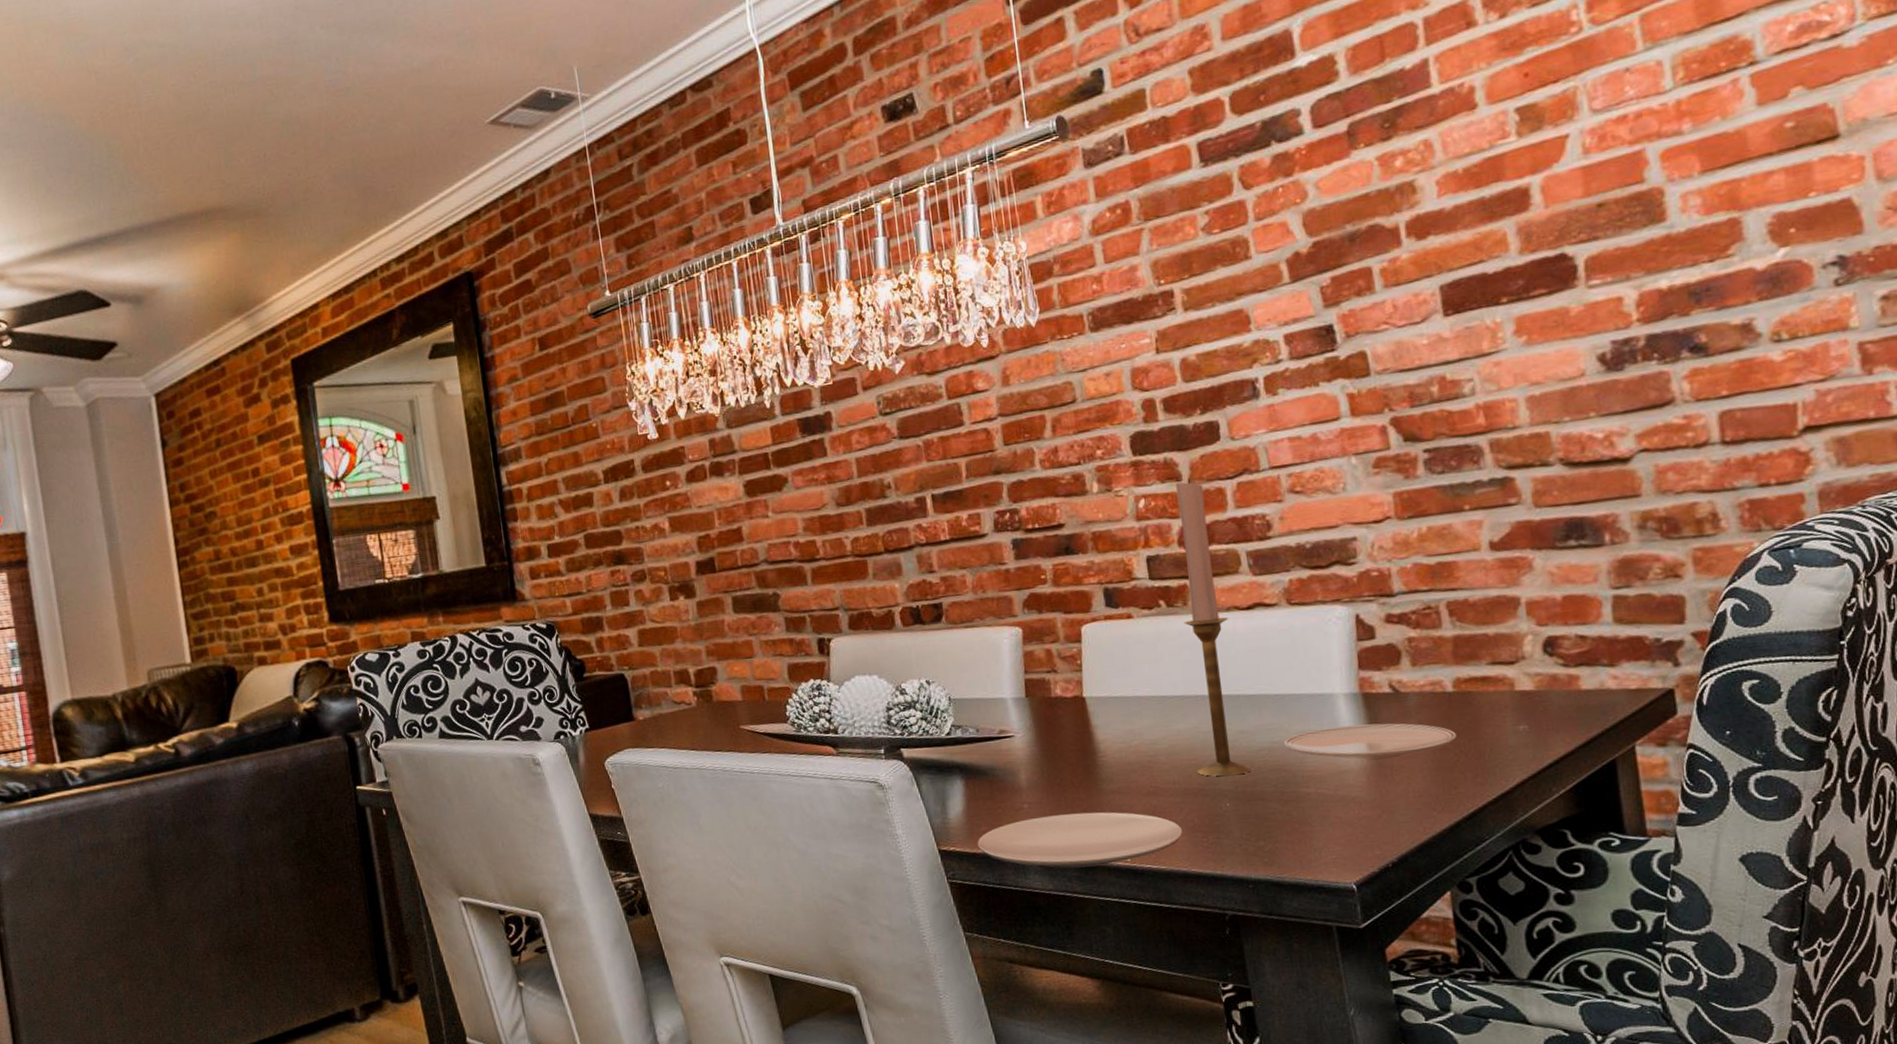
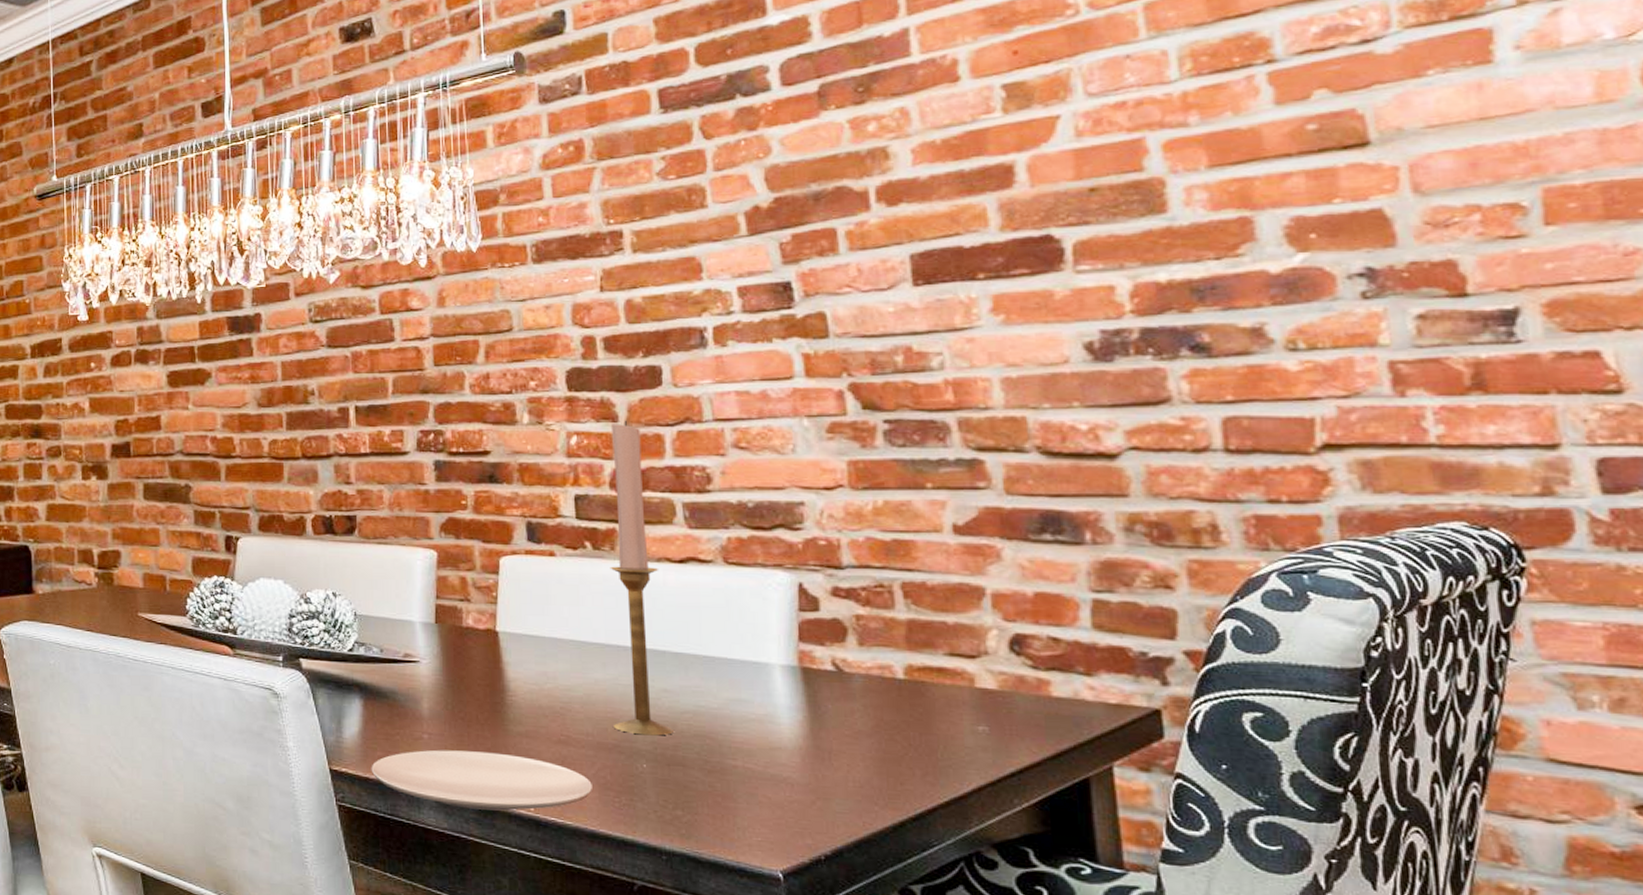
plate: present [1284,723,1456,760] -> none [711,698,905,741]

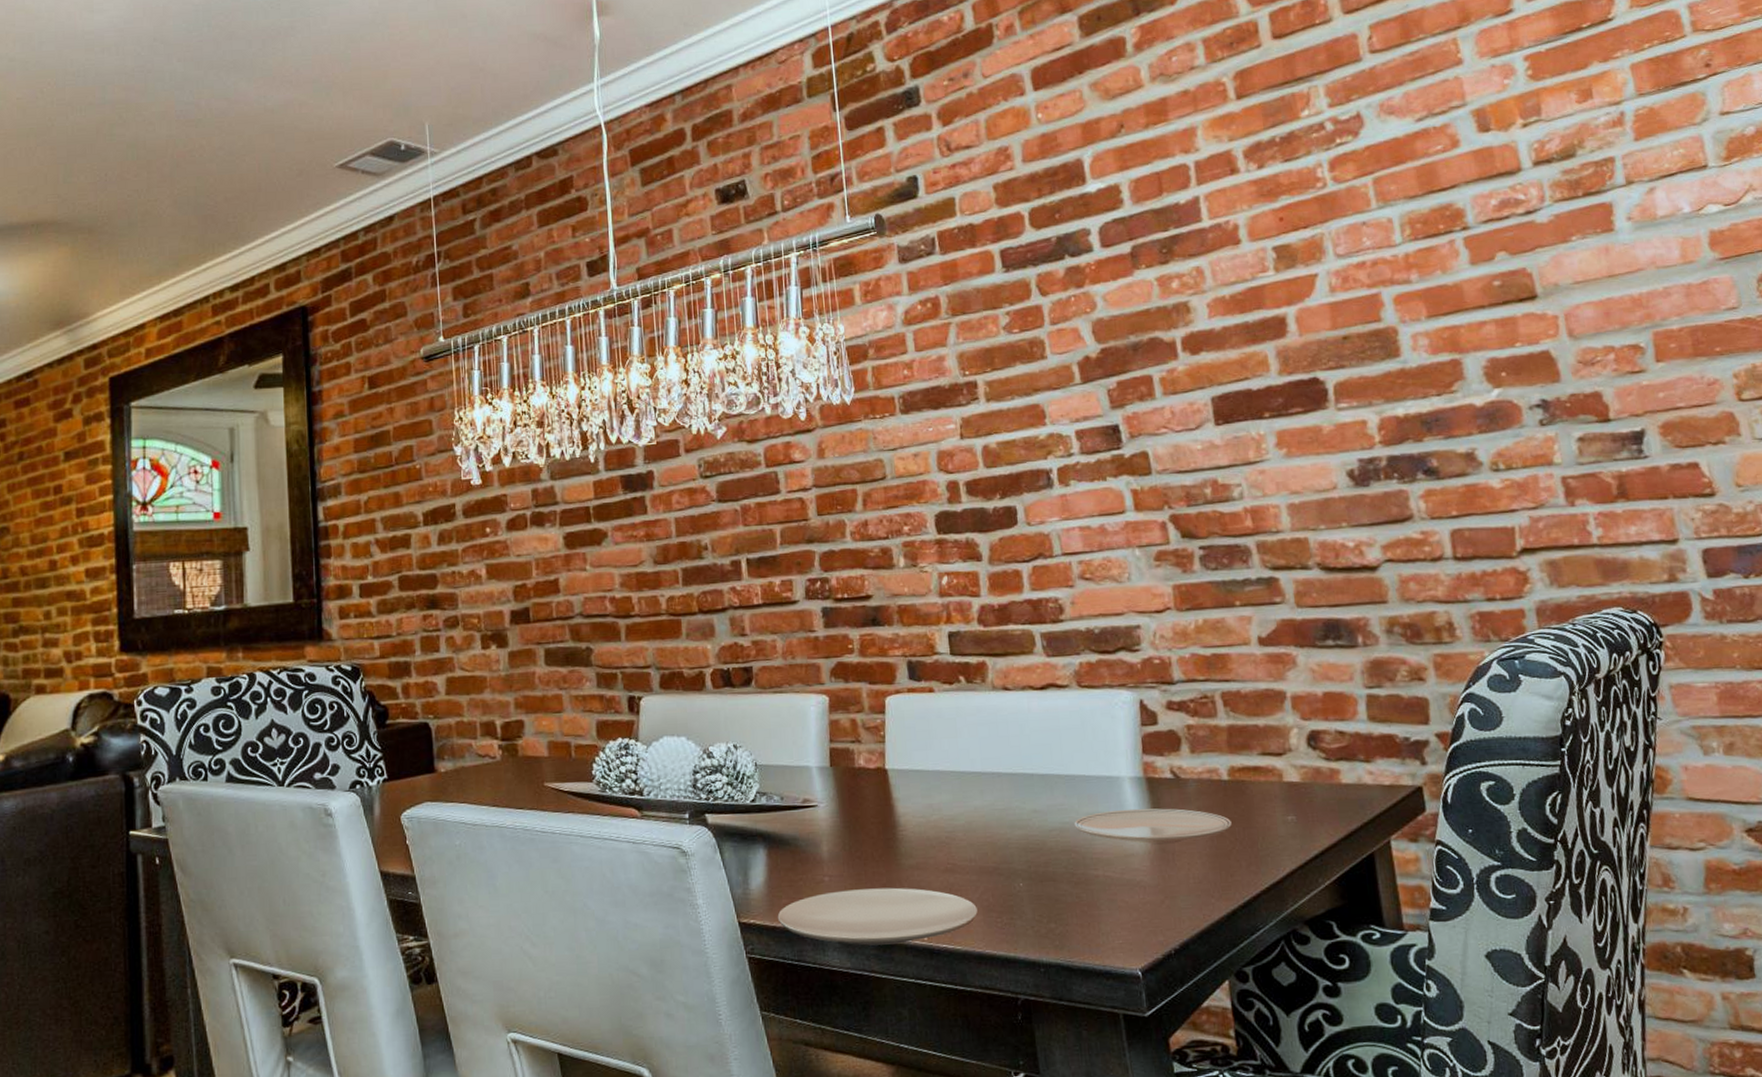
candlestick: present [610,420,675,736] -> none [977,558,1045,856]
plate: none [711,698,905,741] -> present [1074,808,1232,844]

